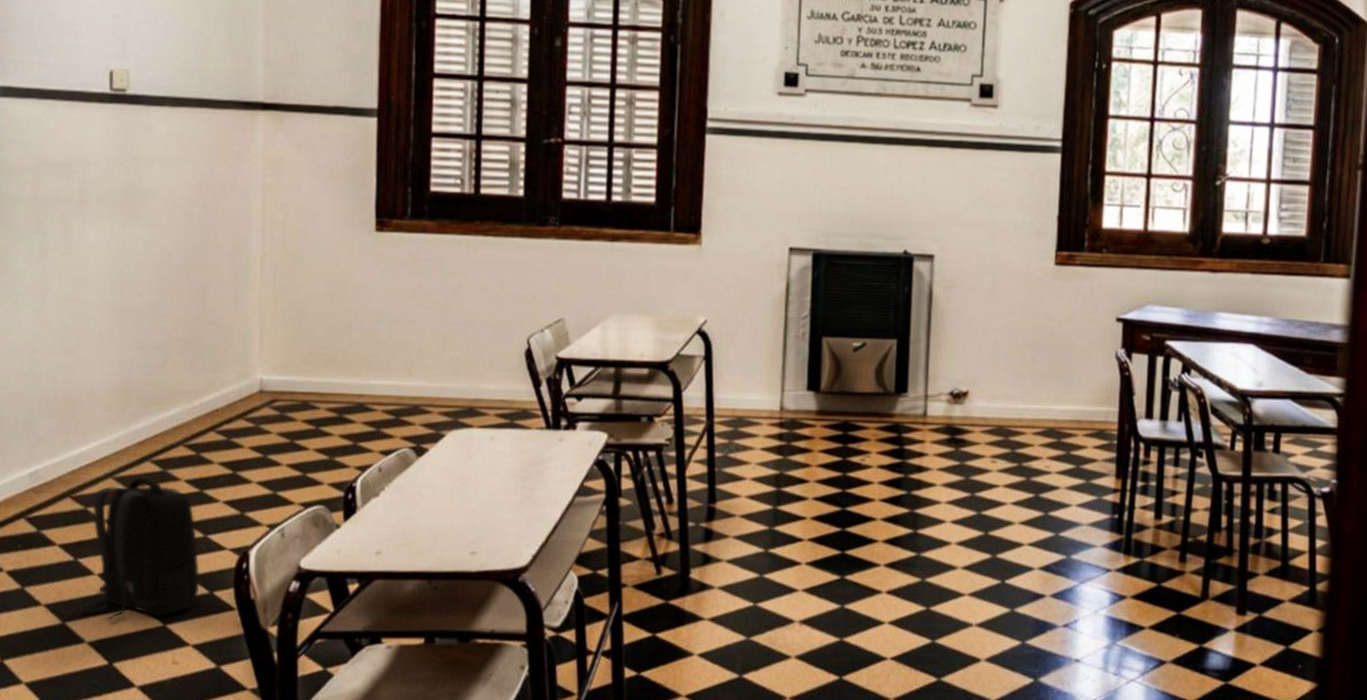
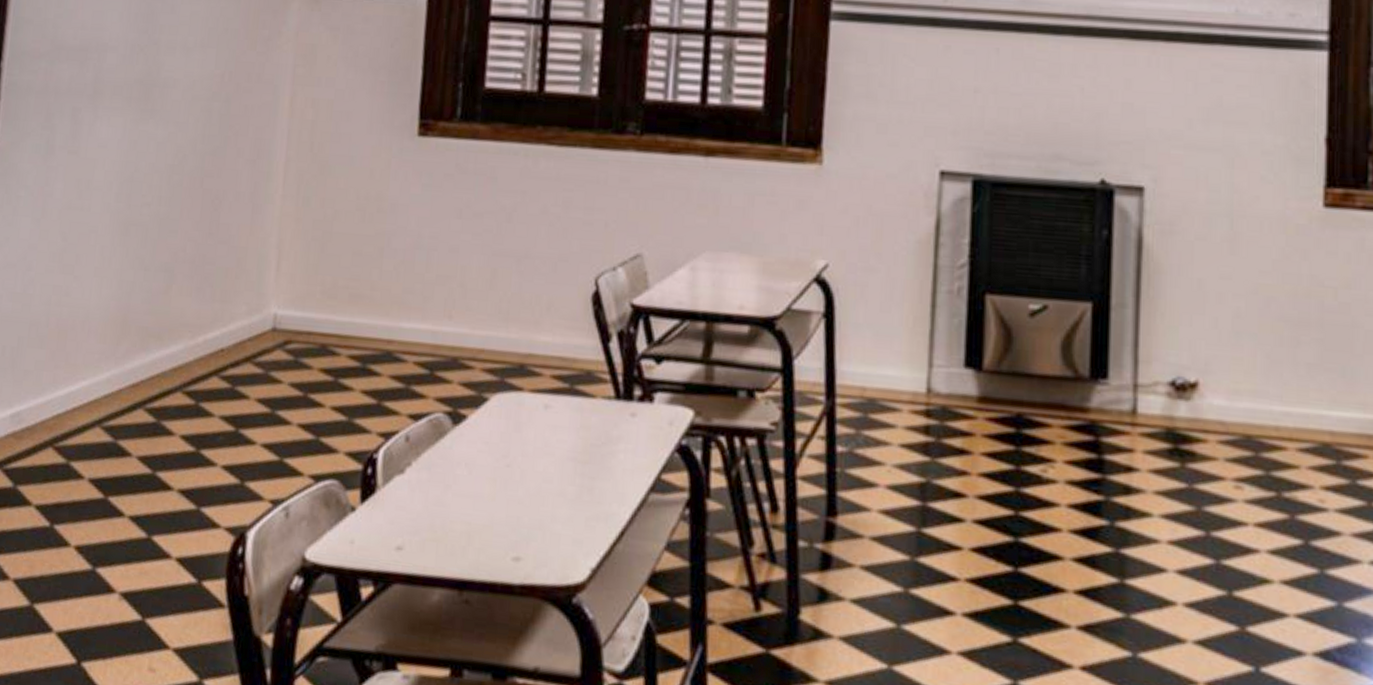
backpack: present [79,476,200,620] -> none [50,427,189,607]

